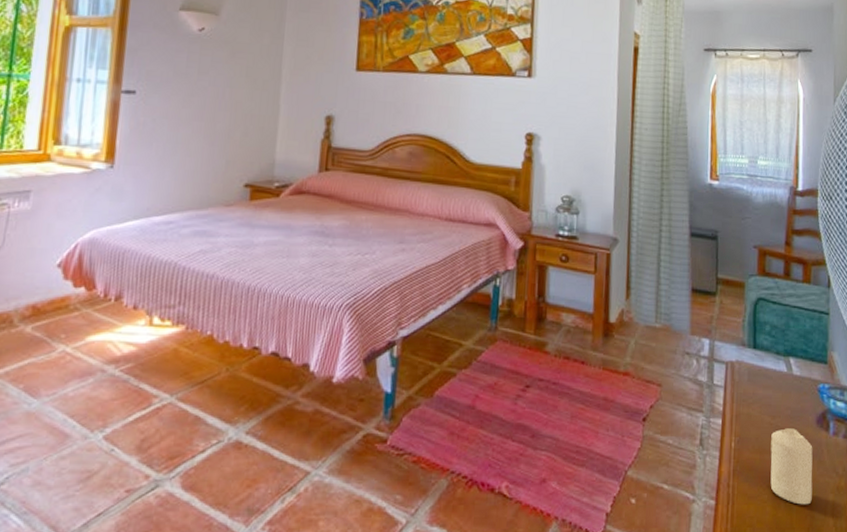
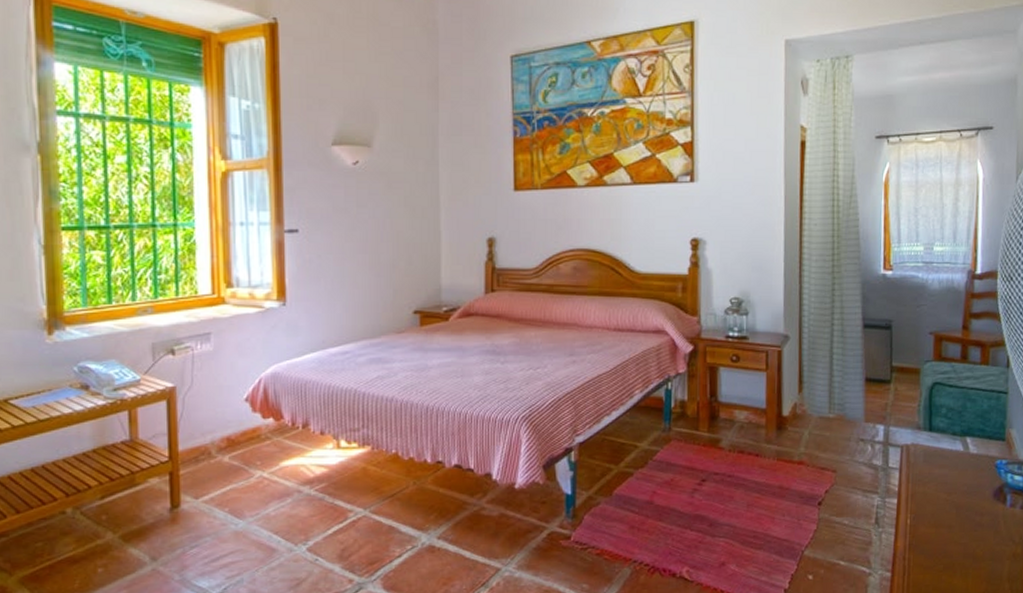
candle: present [770,428,813,505] -> none [946,503,989,572]

